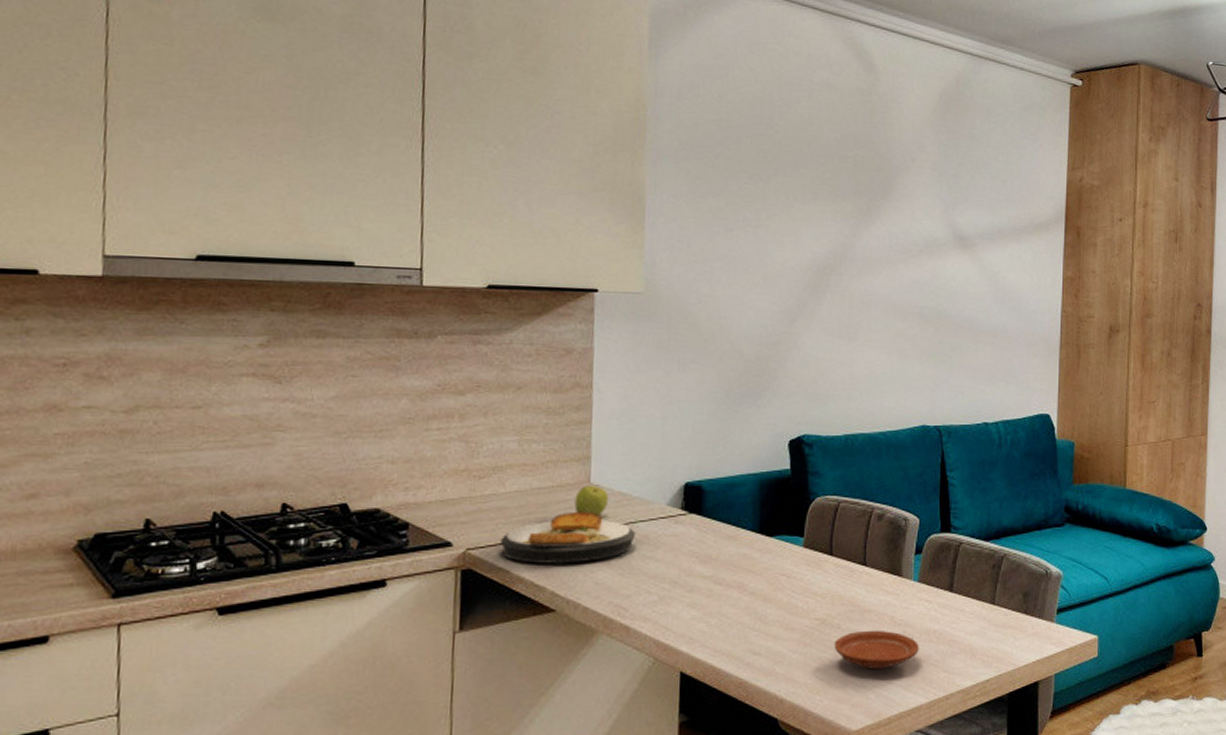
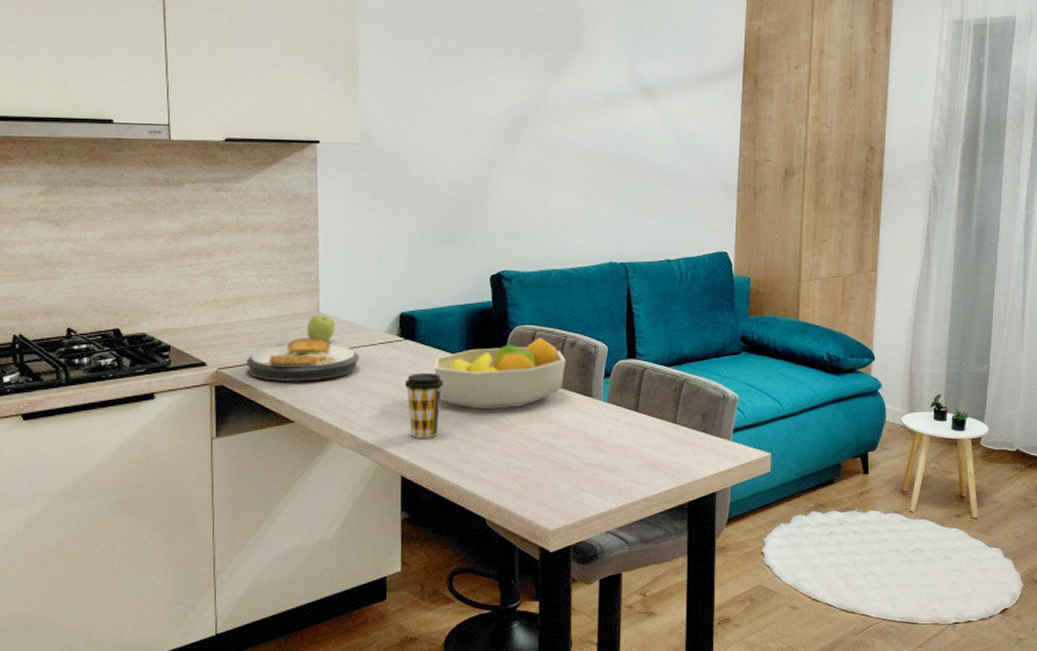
coffee cup: none [687,551,733,627] -> present [404,372,443,438]
fruit bowl: none [722,509,873,593] -> present [434,337,566,410]
plate: present [833,630,919,669] -> none [533,444,608,478]

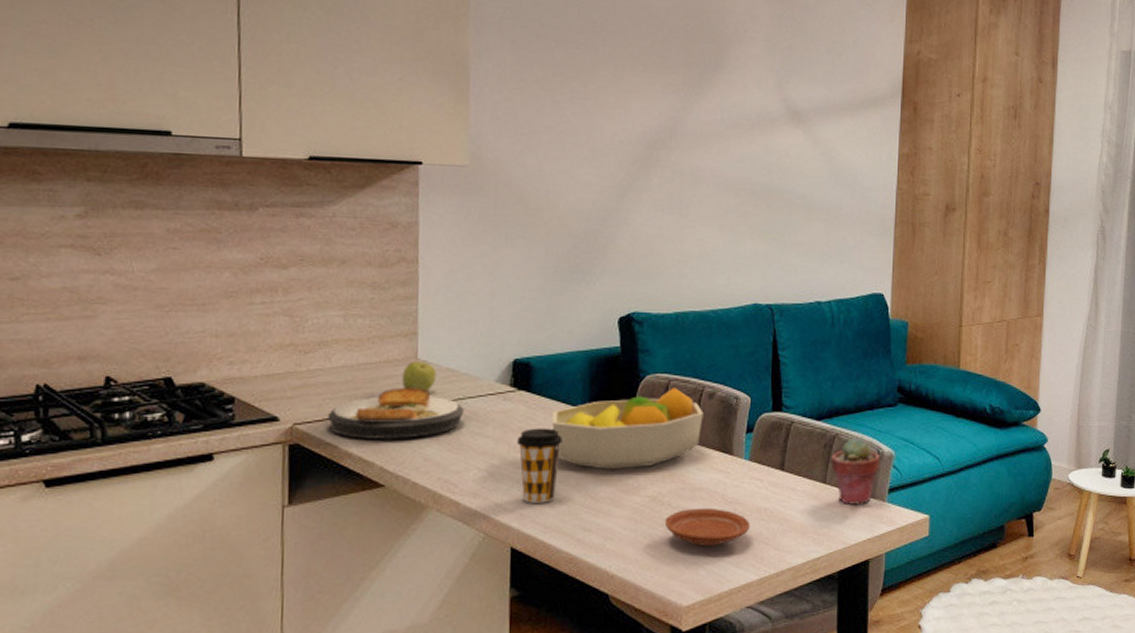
plate: none [533,444,608,478] -> present [664,507,750,546]
potted succulent: none [681,382,726,443] -> present [831,437,881,505]

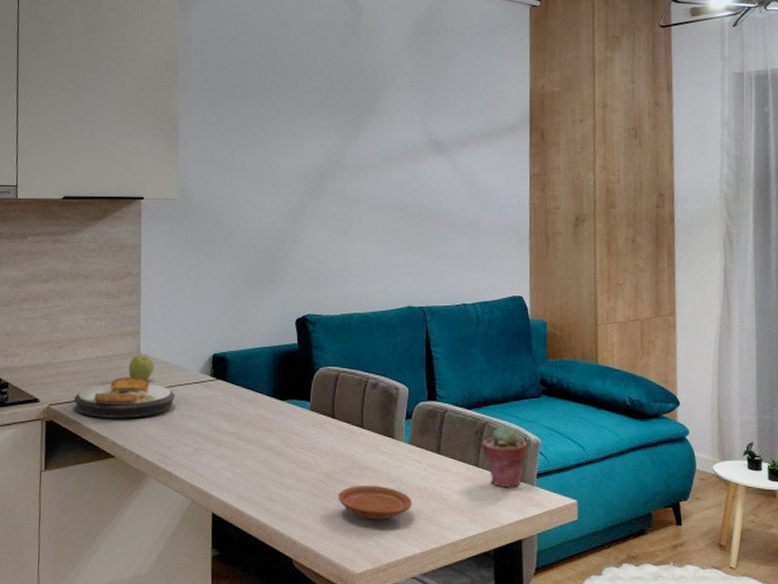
coffee cup: present [516,428,562,503] -> none [216,411,252,476]
fruit bowl: present [552,387,704,470] -> none [244,378,368,449]

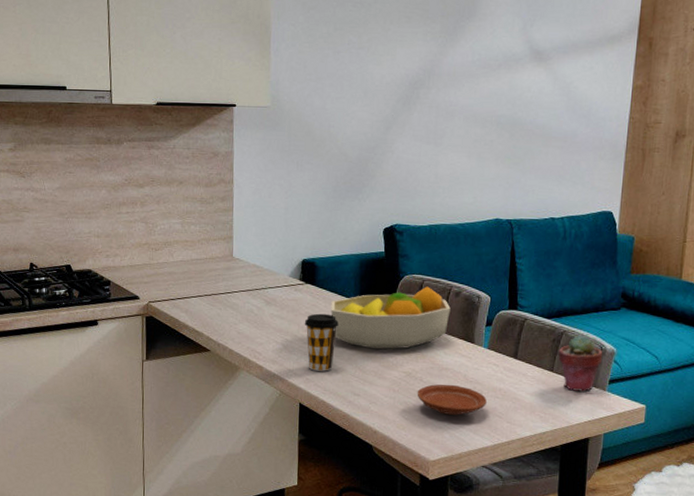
plate: present [73,376,175,418] -> none [171,278,266,317]
apple: present [128,356,155,380] -> none [222,259,247,282]
coffee cup: none [216,411,252,476] -> present [304,313,339,371]
fruit bowl: none [244,378,368,449] -> present [331,286,451,350]

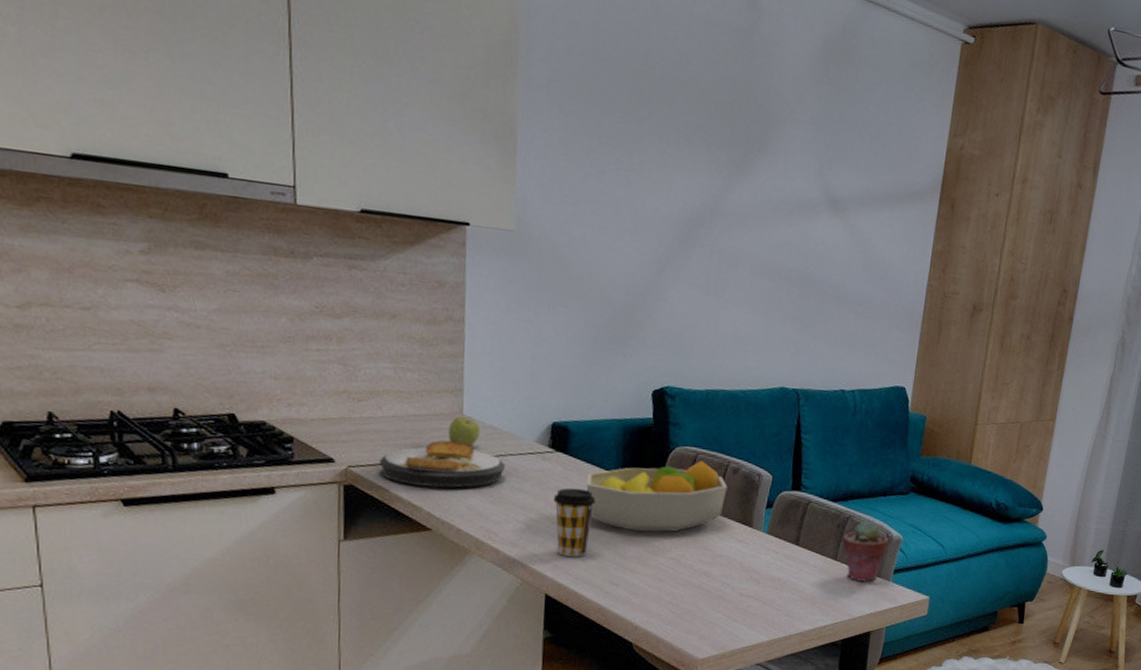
plate: none [171,278,266,317] -> present [378,440,505,488]
apple: none [222,259,247,282] -> present [448,417,481,446]
plate: present [417,384,487,415] -> none [686,572,764,608]

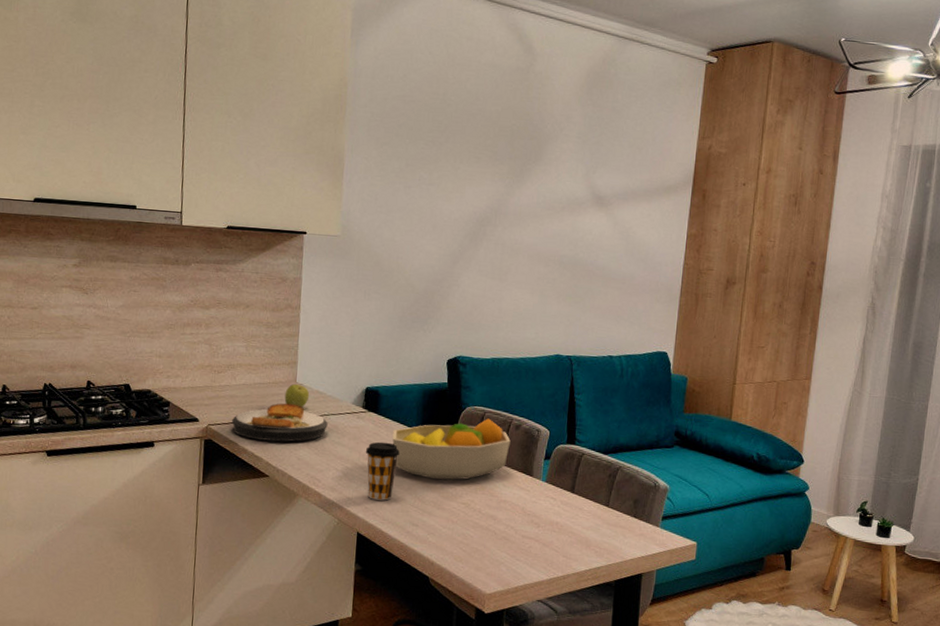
potted succulent: present [842,520,889,582] -> none [613,471,657,527]

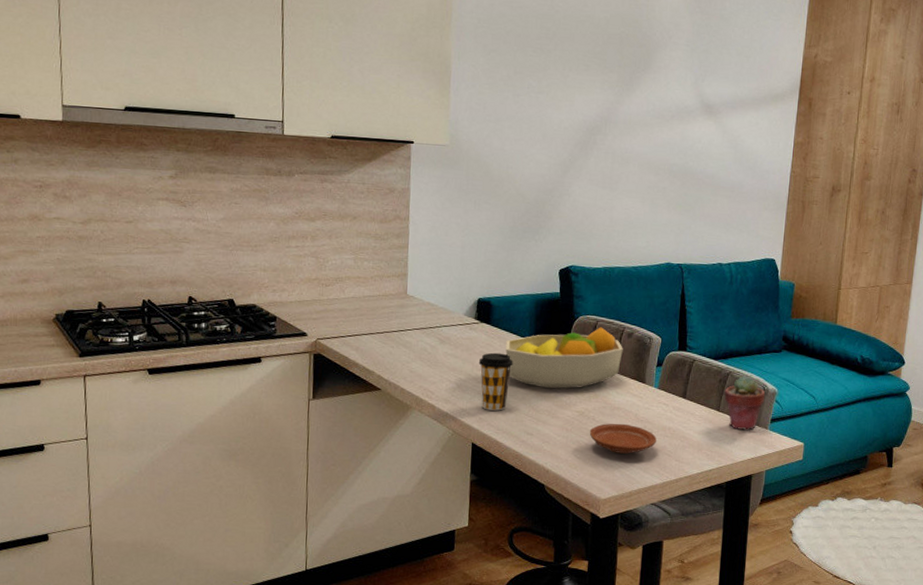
plate: present [231,403,328,442] -> none [340,315,440,355]
apple: present [284,384,310,408] -> none [395,296,421,320]
plate: none [475,516,544,548] -> present [589,423,657,454]
potted succulent: none [613,471,657,527] -> present [724,375,766,430]

